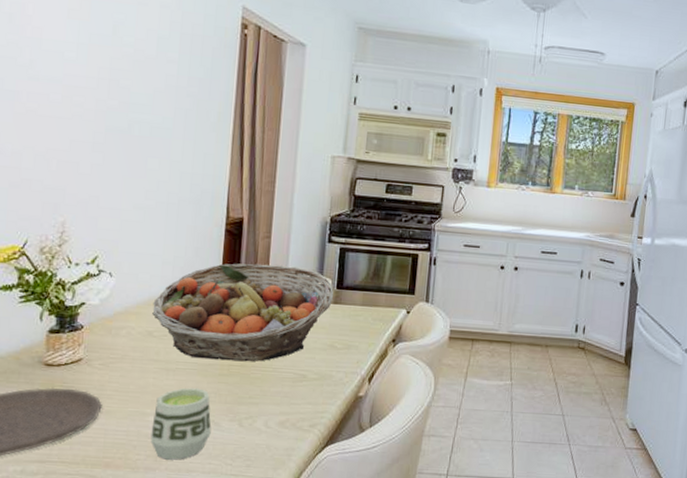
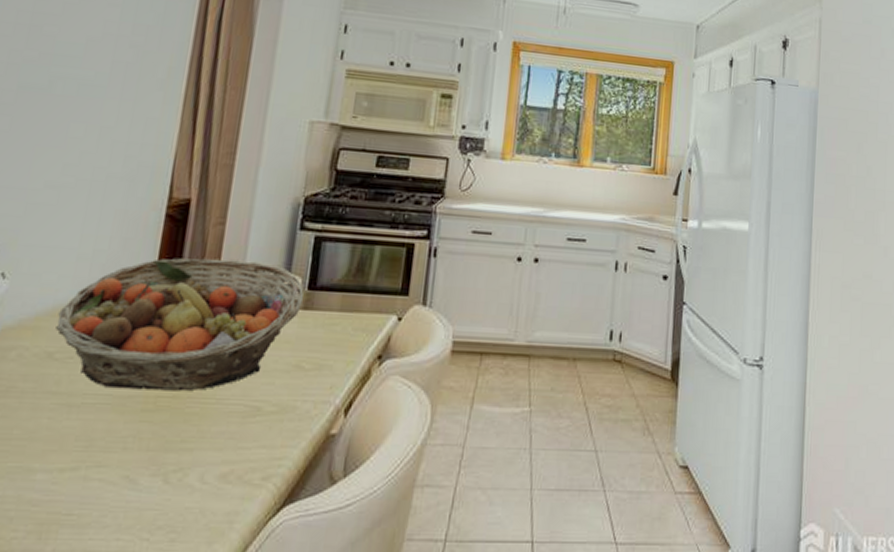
cup: present [150,388,211,460] -> none [35,430,126,537]

